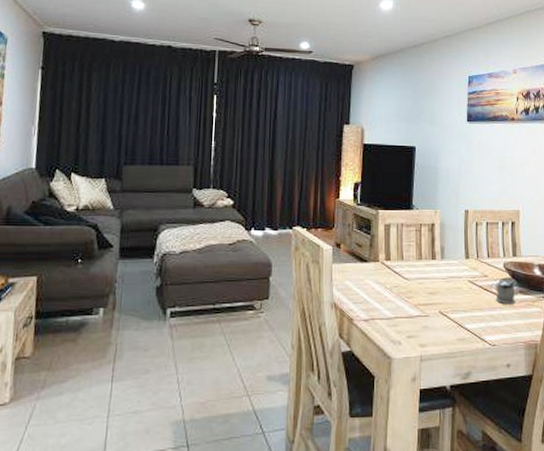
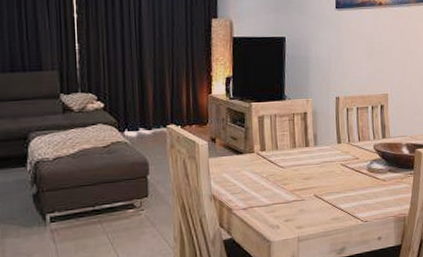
tea glass holder: present [490,282,515,305] -> none [361,162,385,184]

